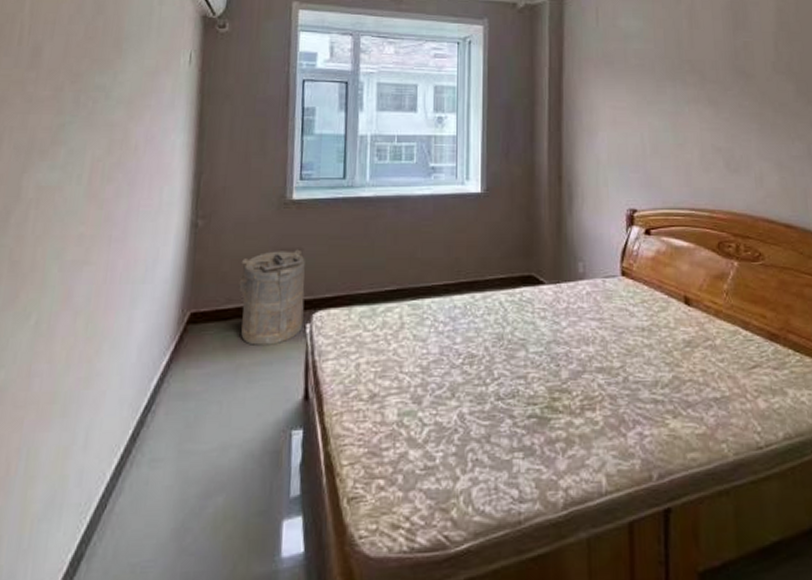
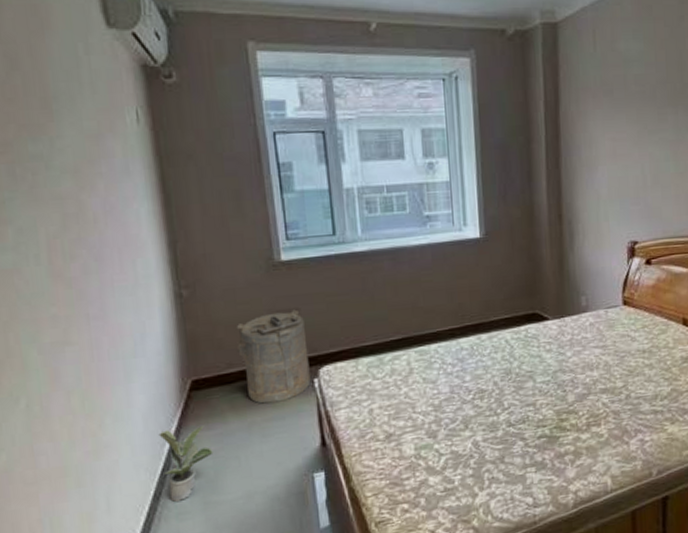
potted plant: none [146,363,198,447] -> present [158,426,213,503]

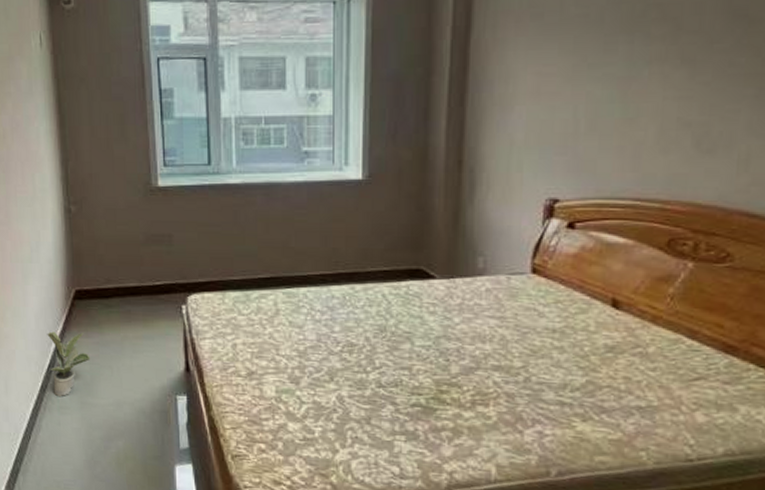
laundry hamper: present [236,309,311,404] -> none [114,235,179,322]

